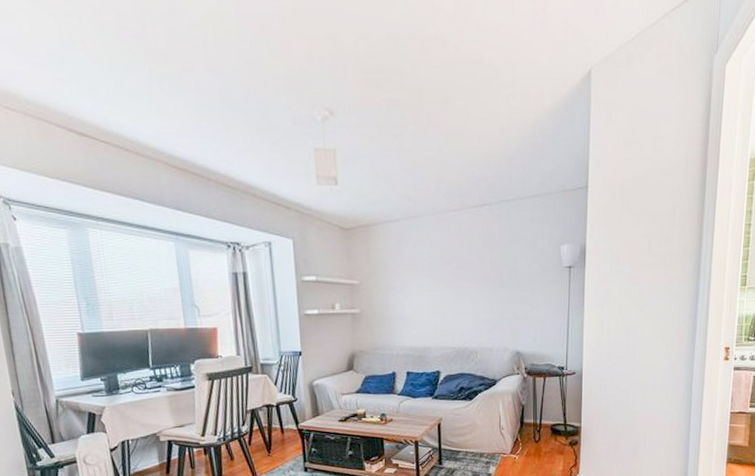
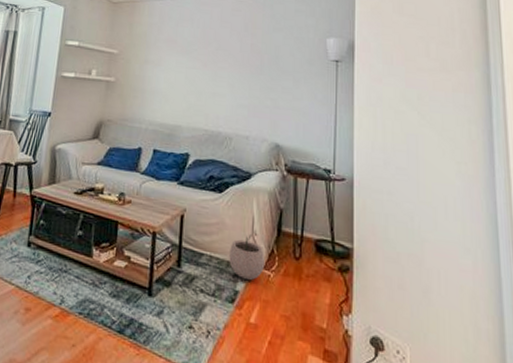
plant pot: none [482,428,510,464] -> present [229,233,264,280]

